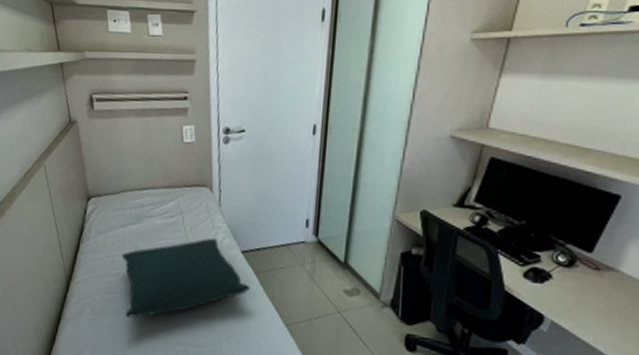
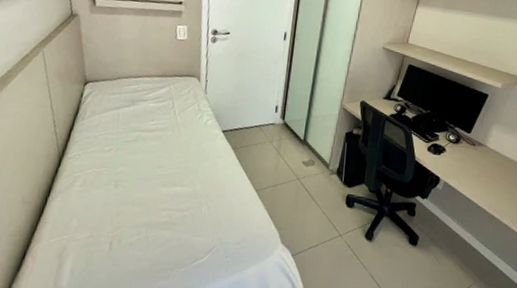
pillow: present [121,238,251,318] -> none [114,119,229,189]

